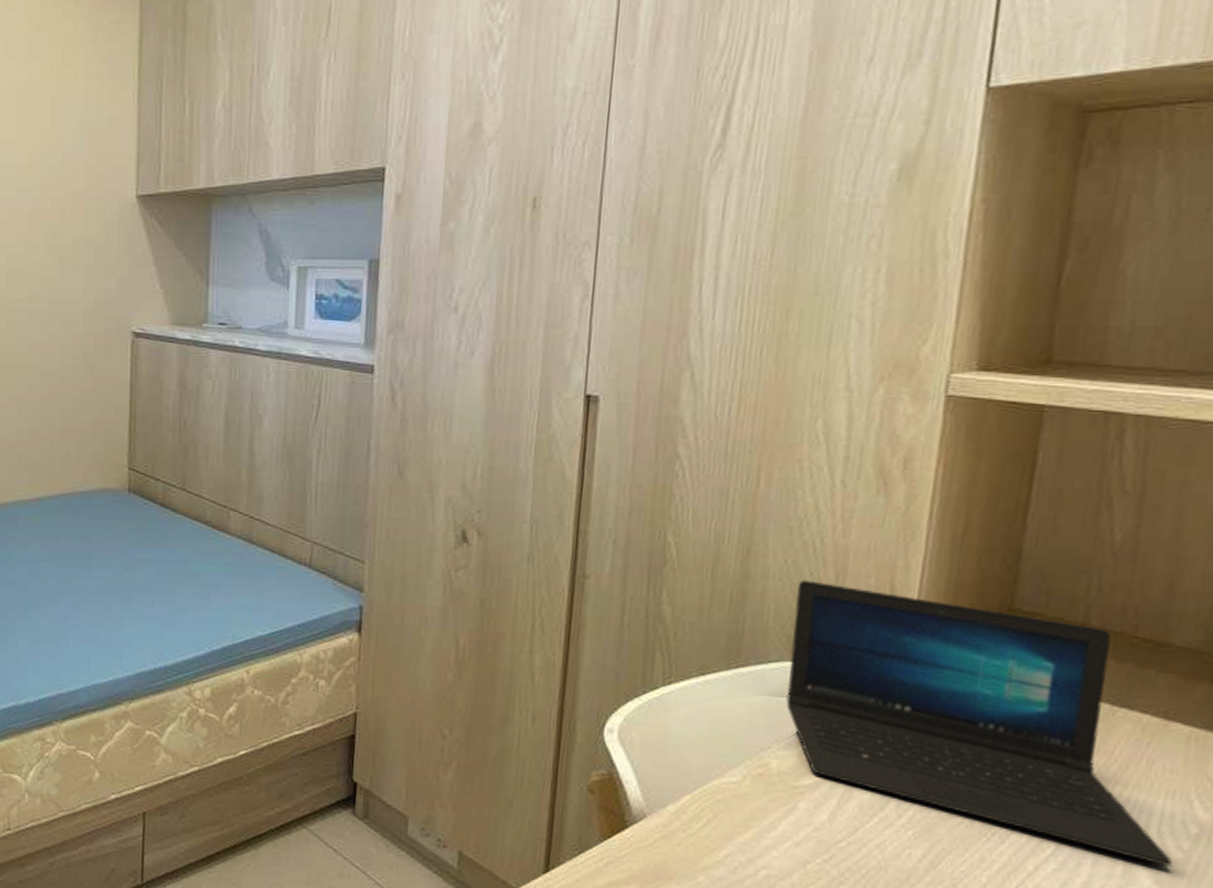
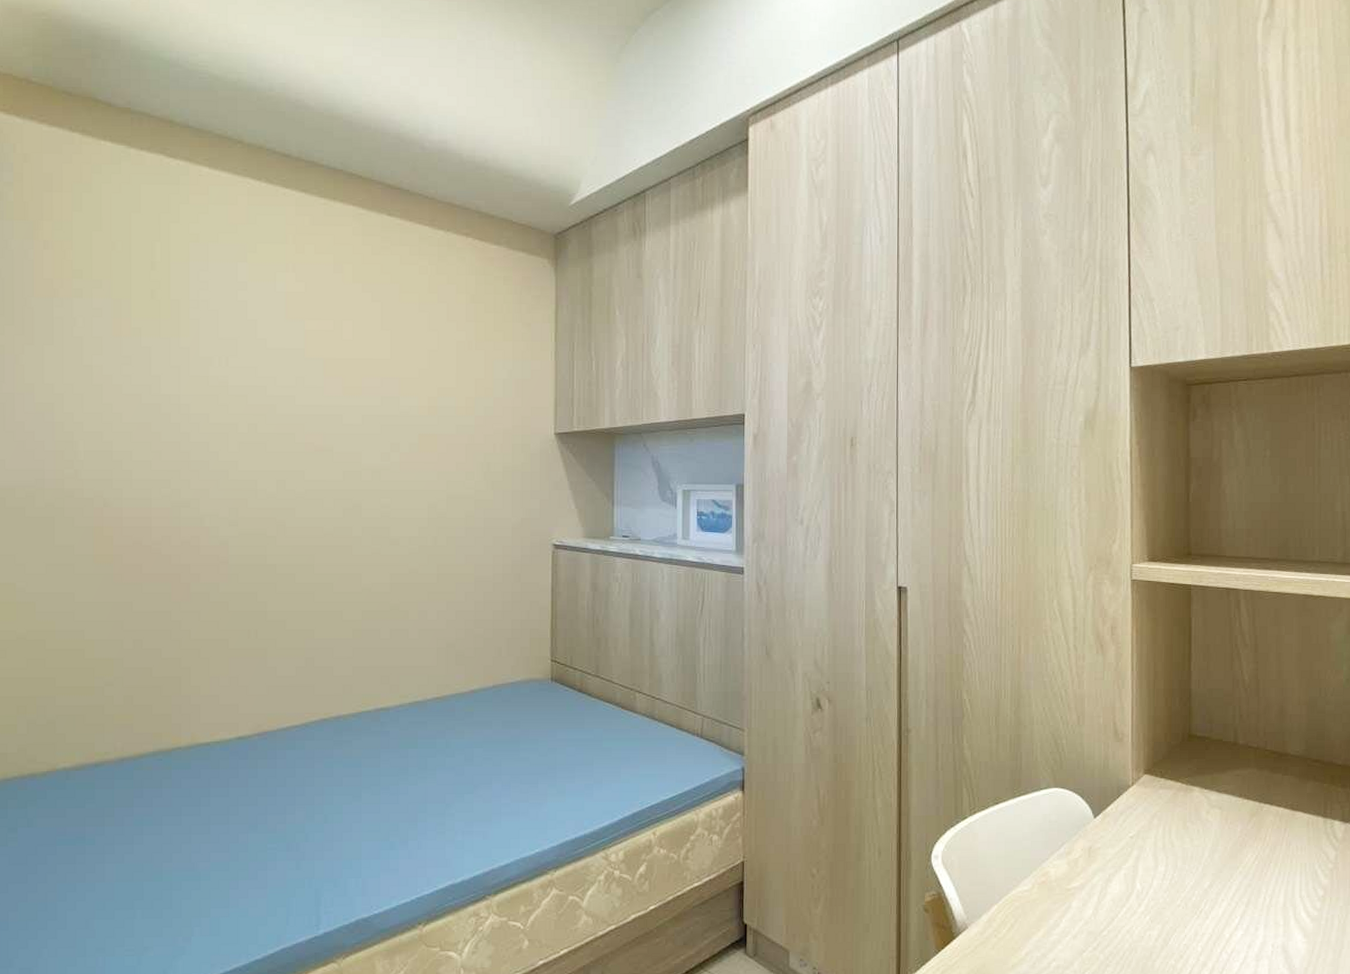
laptop: present [786,580,1172,866] -> none [1053,723,1312,923]

